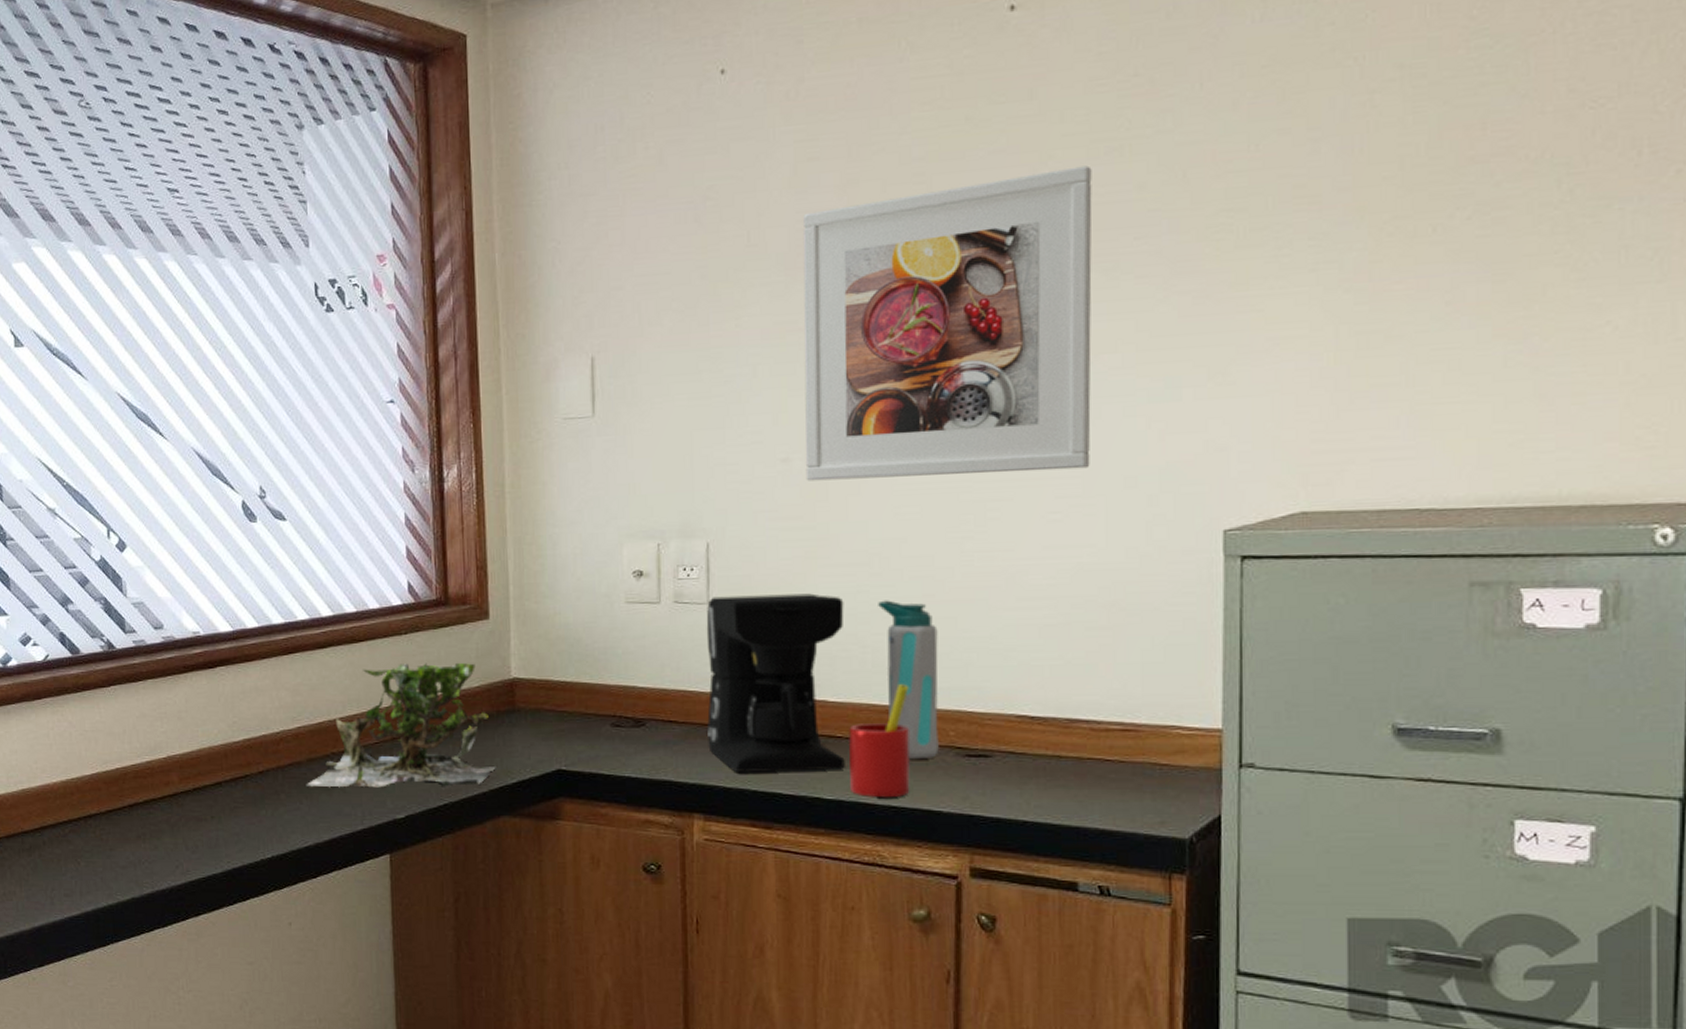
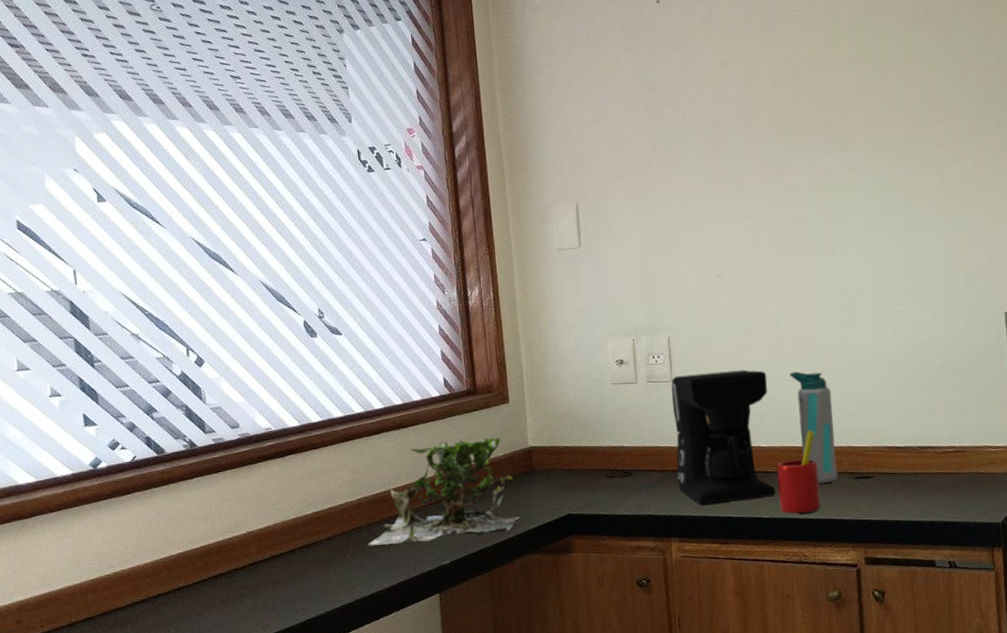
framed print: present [802,165,1092,481] -> none [720,72,920,290]

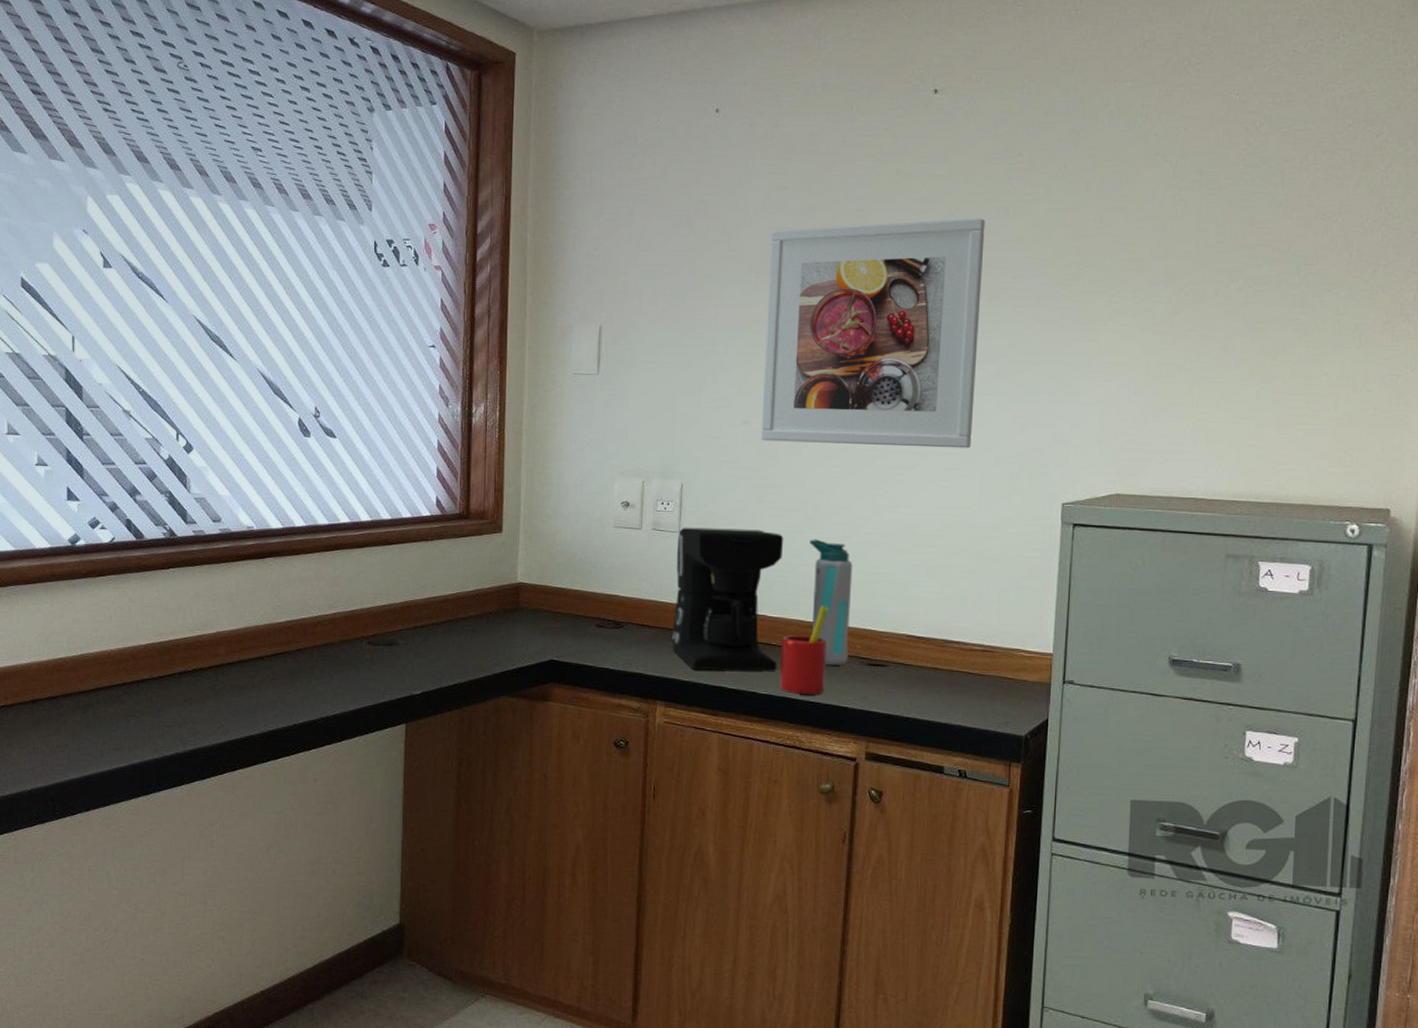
plant: present [367,437,521,546] -> none [338,565,500,671]
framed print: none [720,72,920,290] -> present [761,218,985,449]

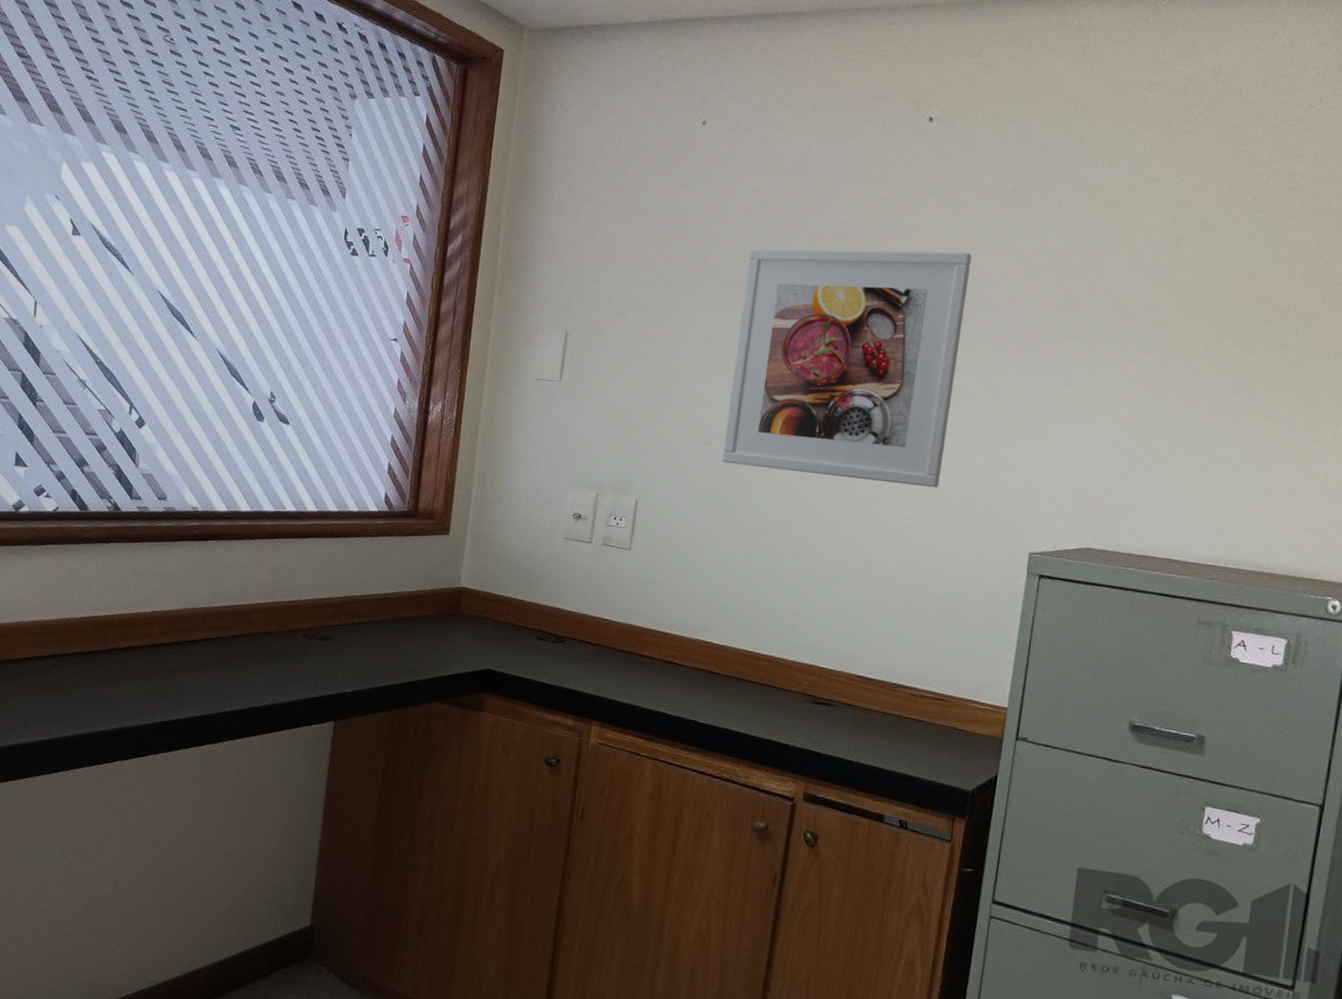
coffee maker: present [672,527,784,671] -> none [612,544,737,700]
straw: present [780,606,829,695] -> none [720,638,778,729]
water bottle: present [809,539,853,666] -> none [759,568,806,701]

